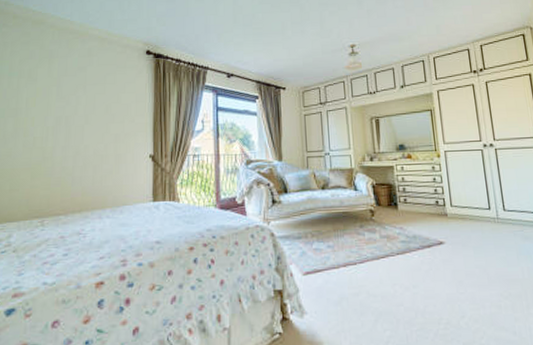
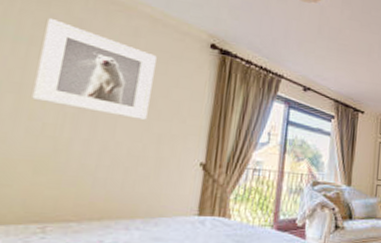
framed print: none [24,54,107,125] -> present [31,18,157,120]

